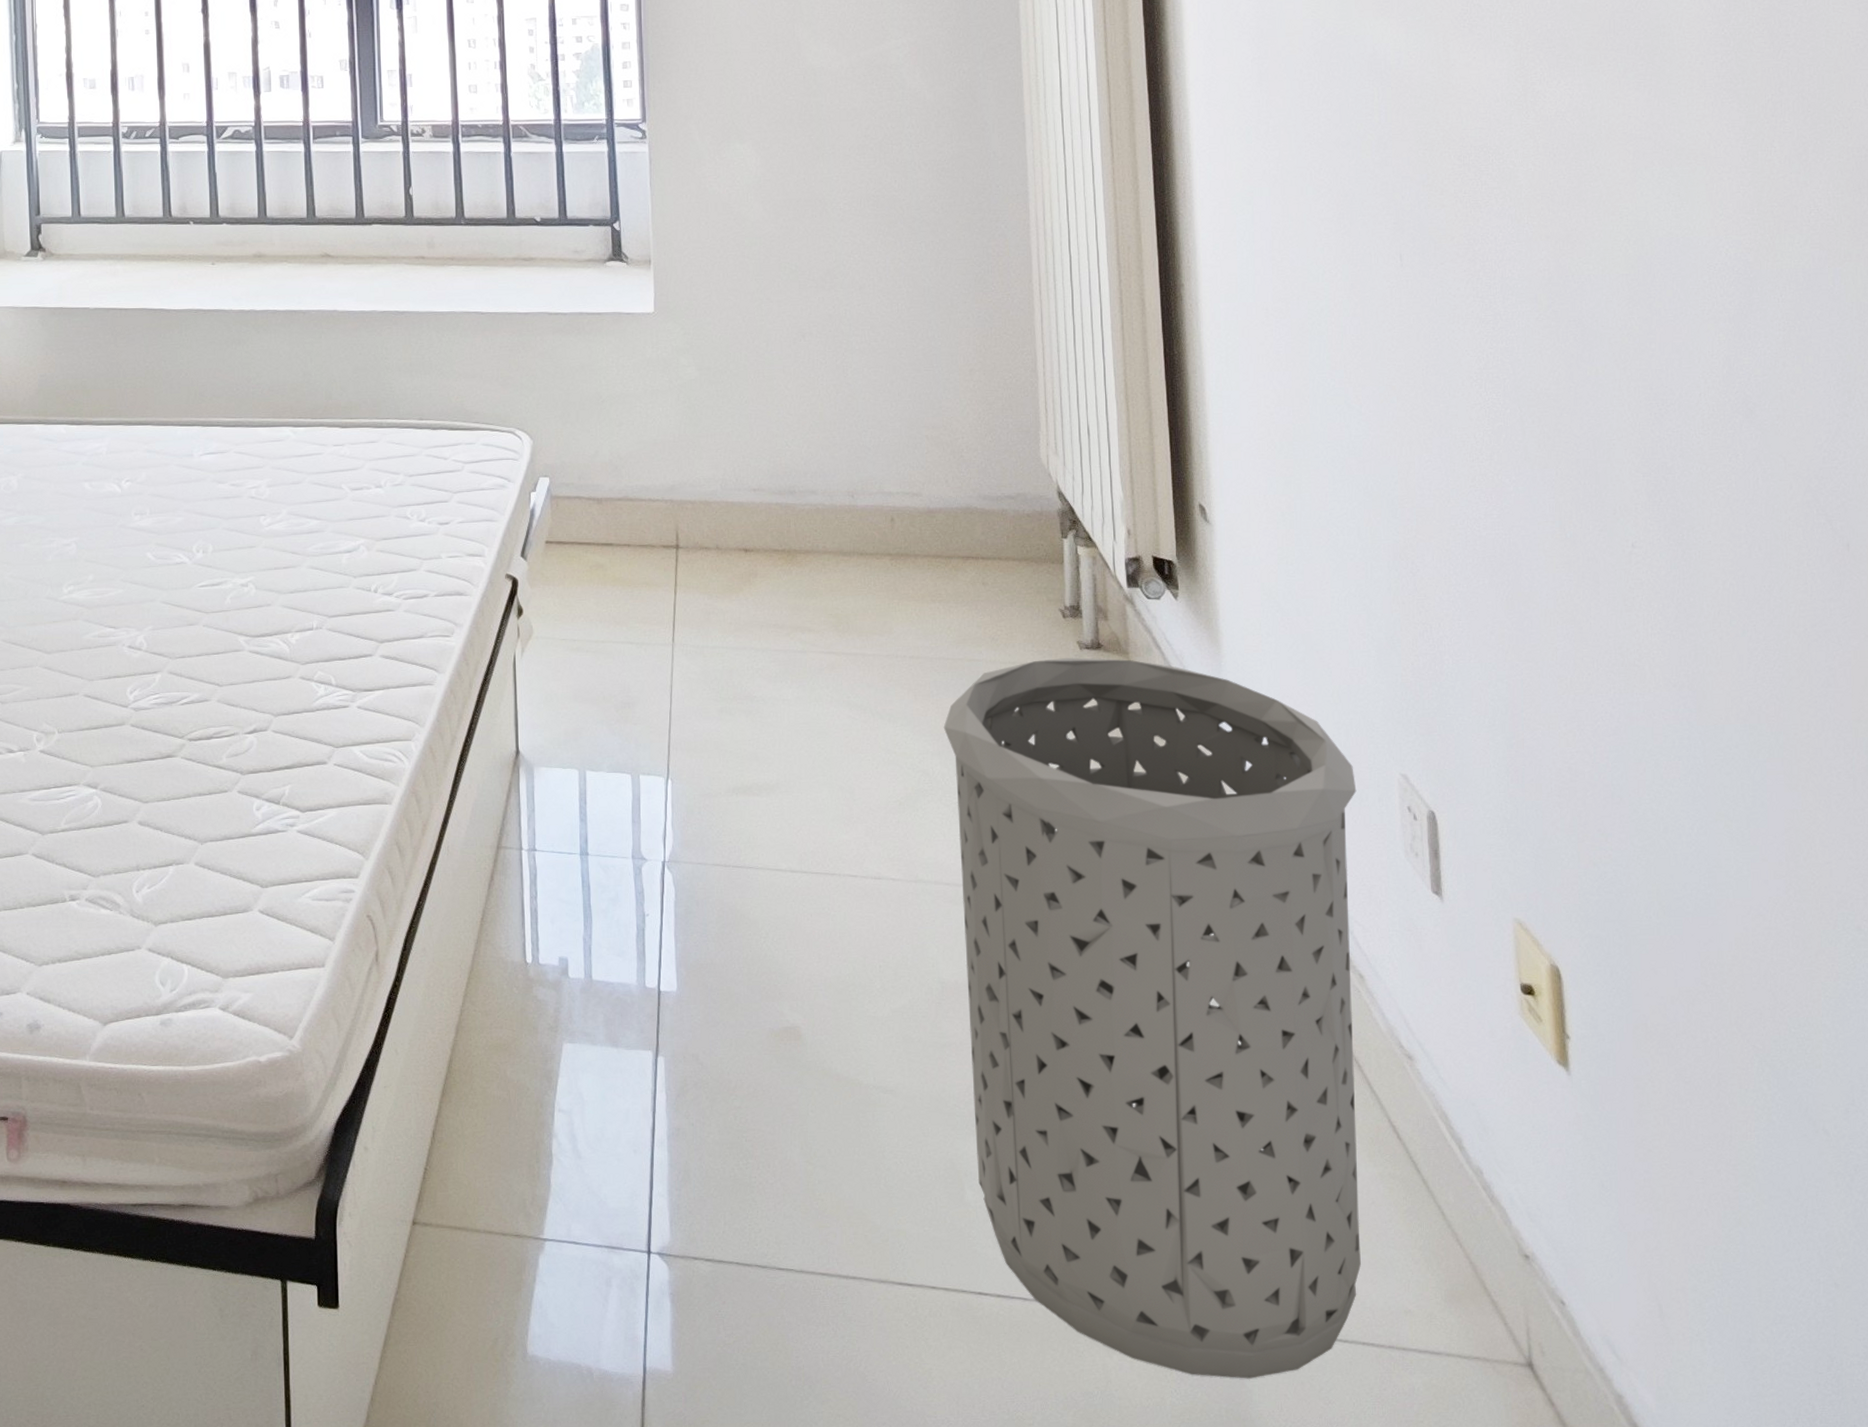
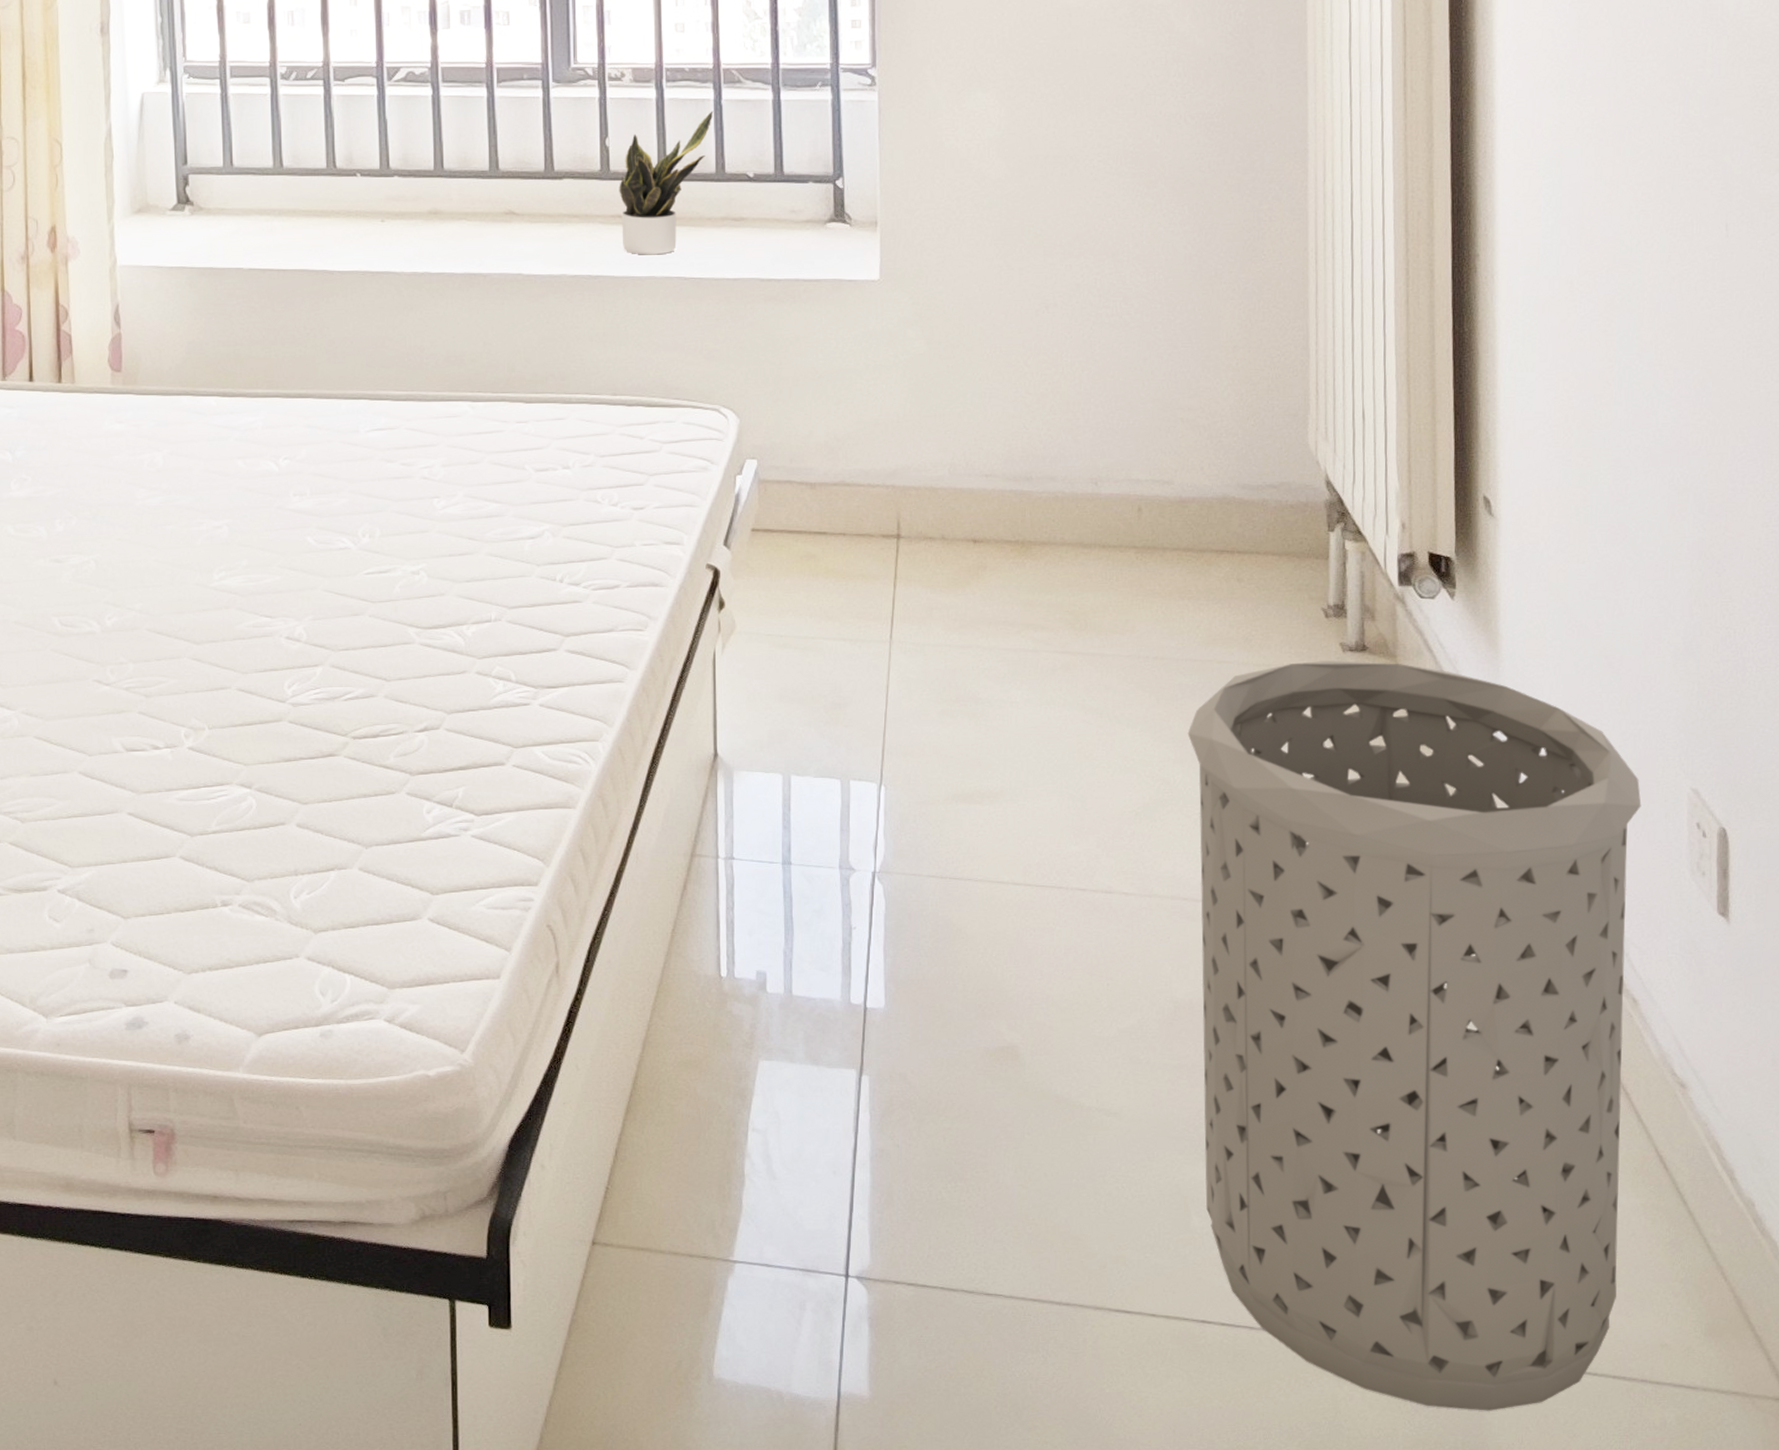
potted plant: none [422,162,504,292] -> present [619,111,714,255]

